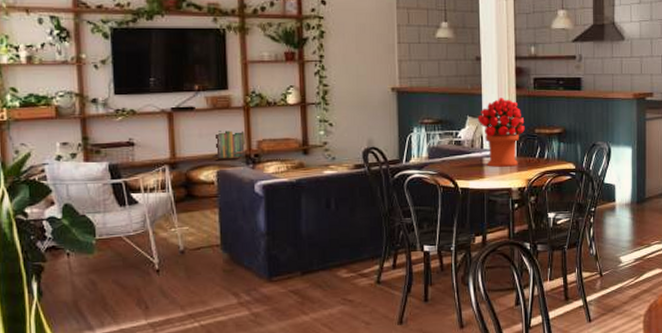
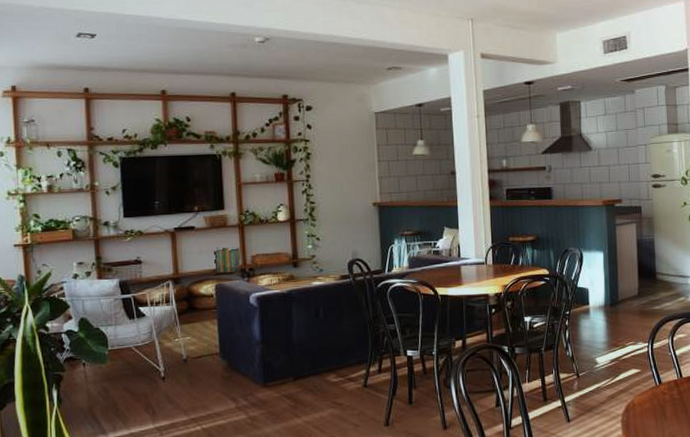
bouquet: present [477,98,525,167] -> none [454,209,499,275]

